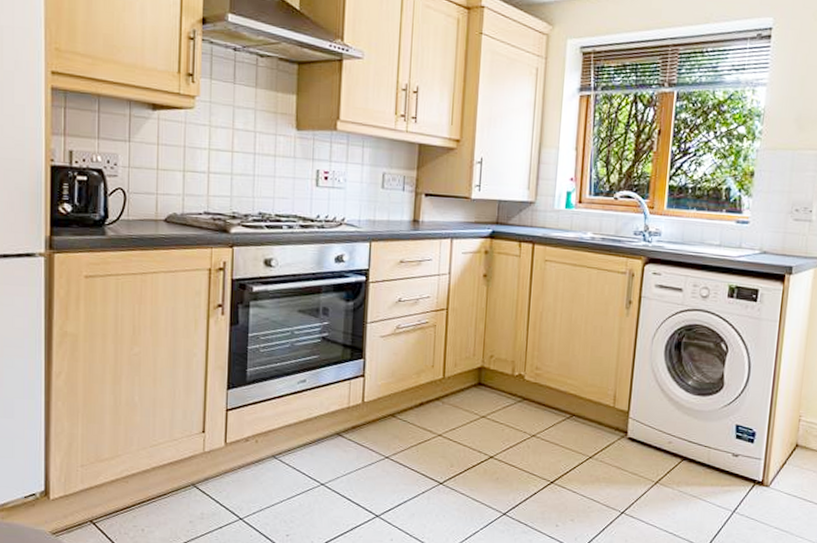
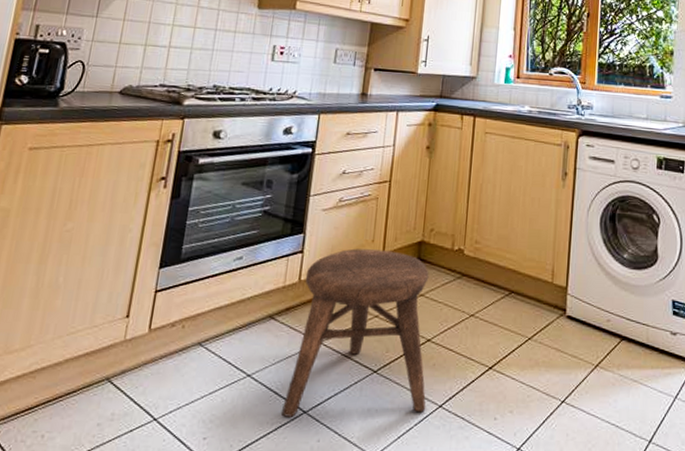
stool: none [356,373,491,520] -> present [282,248,429,417]

